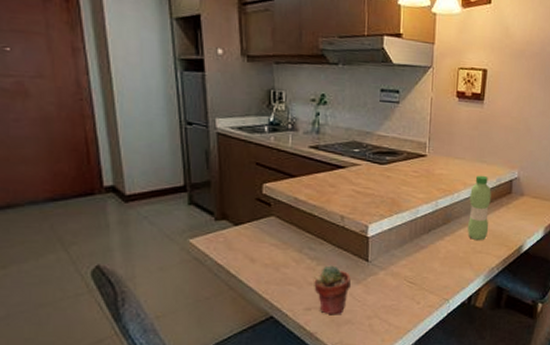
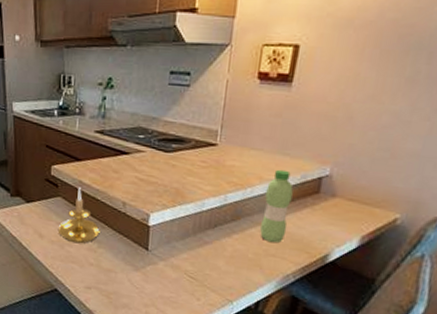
candle holder: none [273,205,319,264] -> present [59,188,100,244]
potted succulent: present [314,265,352,315] -> none [94,249,131,298]

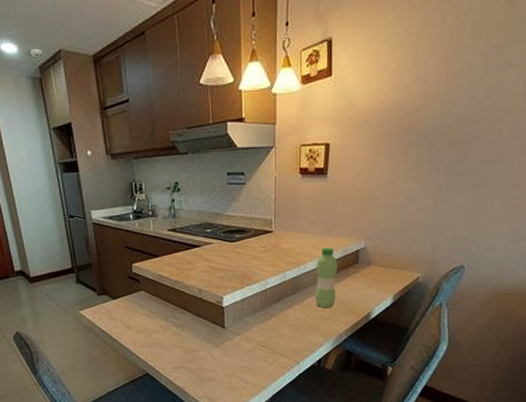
candle holder: present [59,188,100,244] -> none [145,281,182,330]

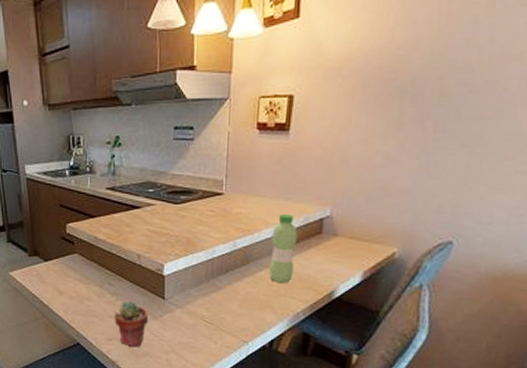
potted succulent: none [180,332,212,374] -> present [114,301,149,347]

